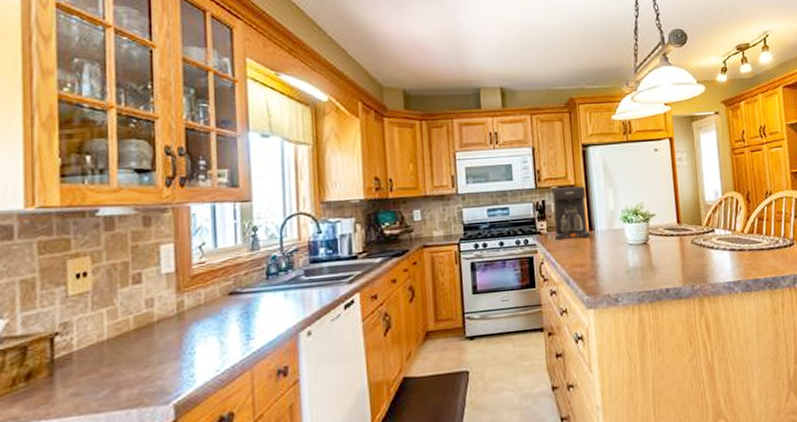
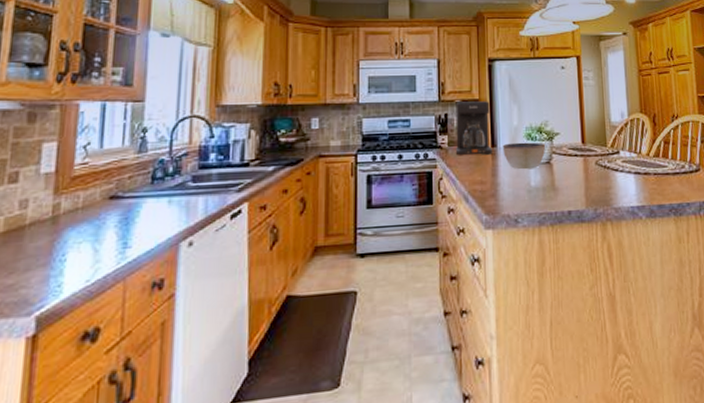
bowl: none [599,224,643,251] -> present [502,142,546,170]

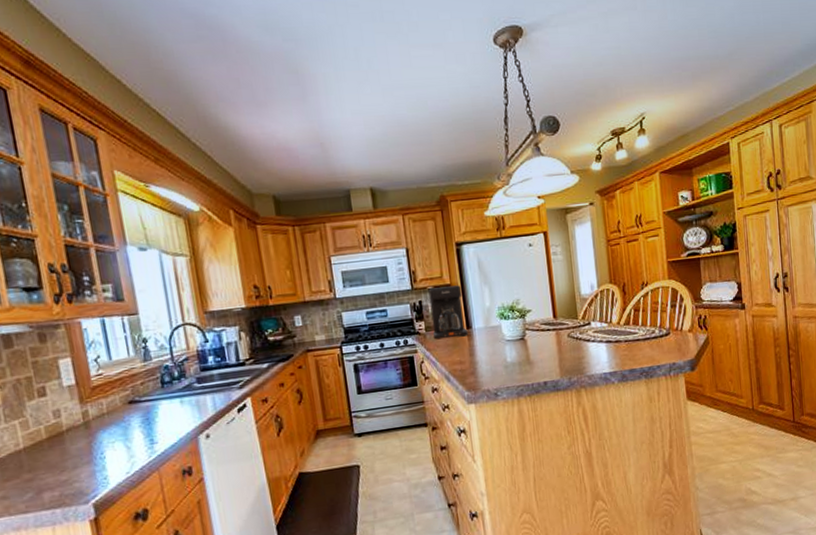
bowl: present [502,142,546,170] -> none [477,320,519,348]

